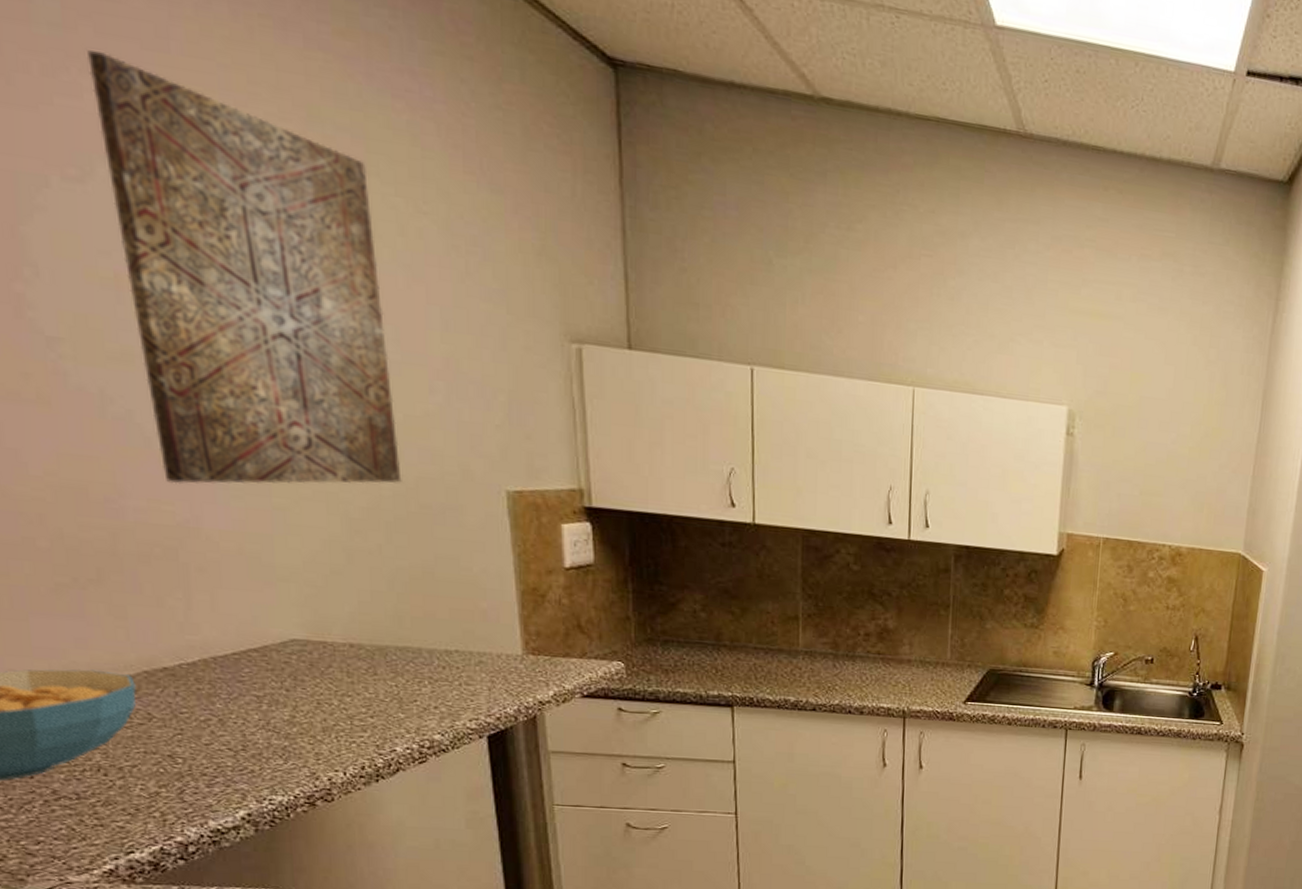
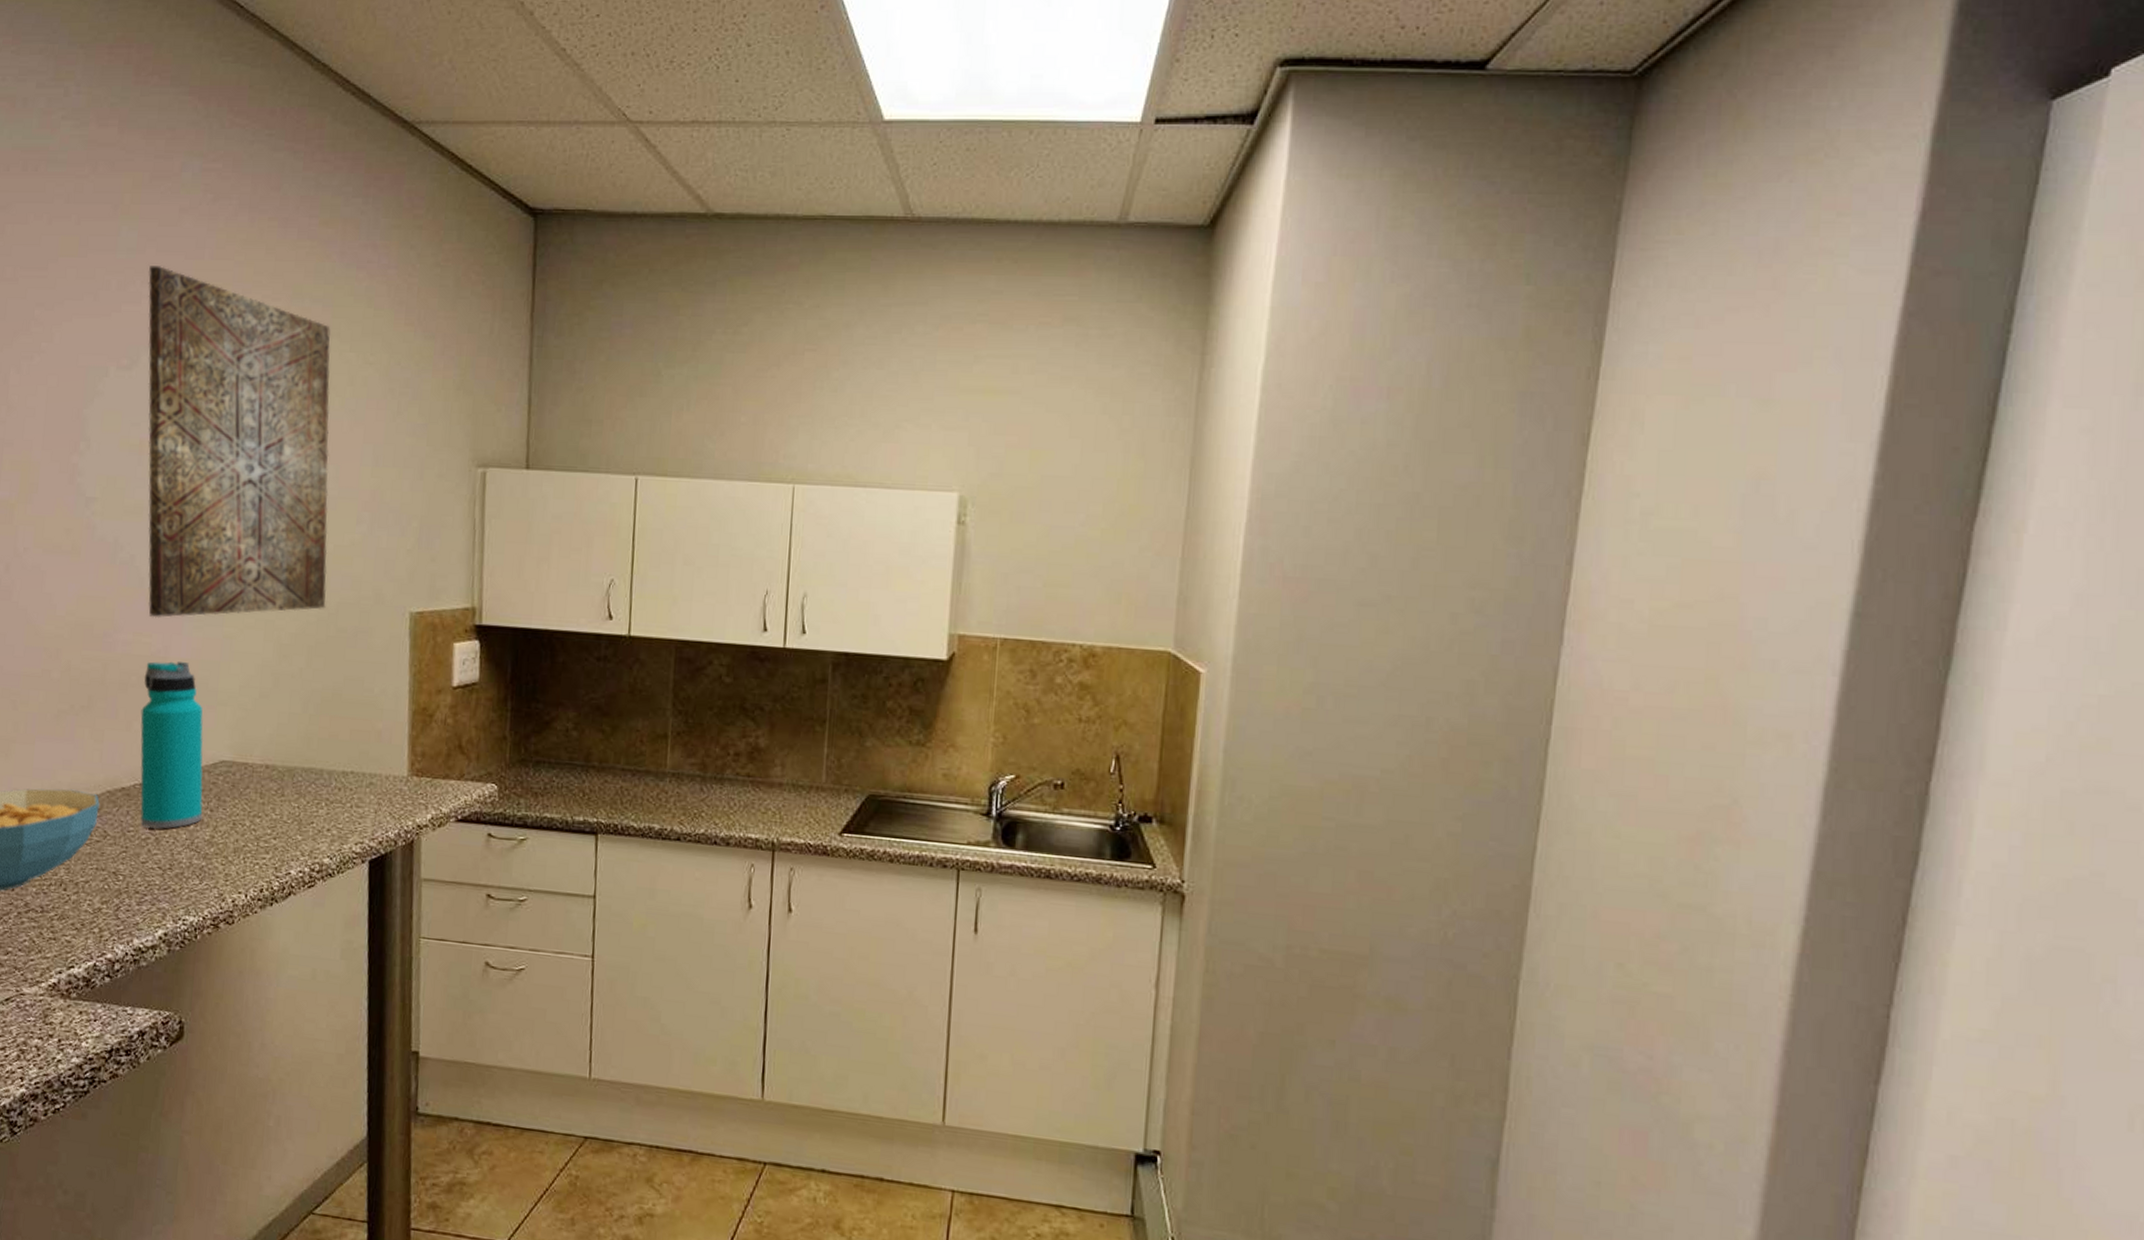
water bottle: none [171,532,277,710] -> present [140,660,204,829]

